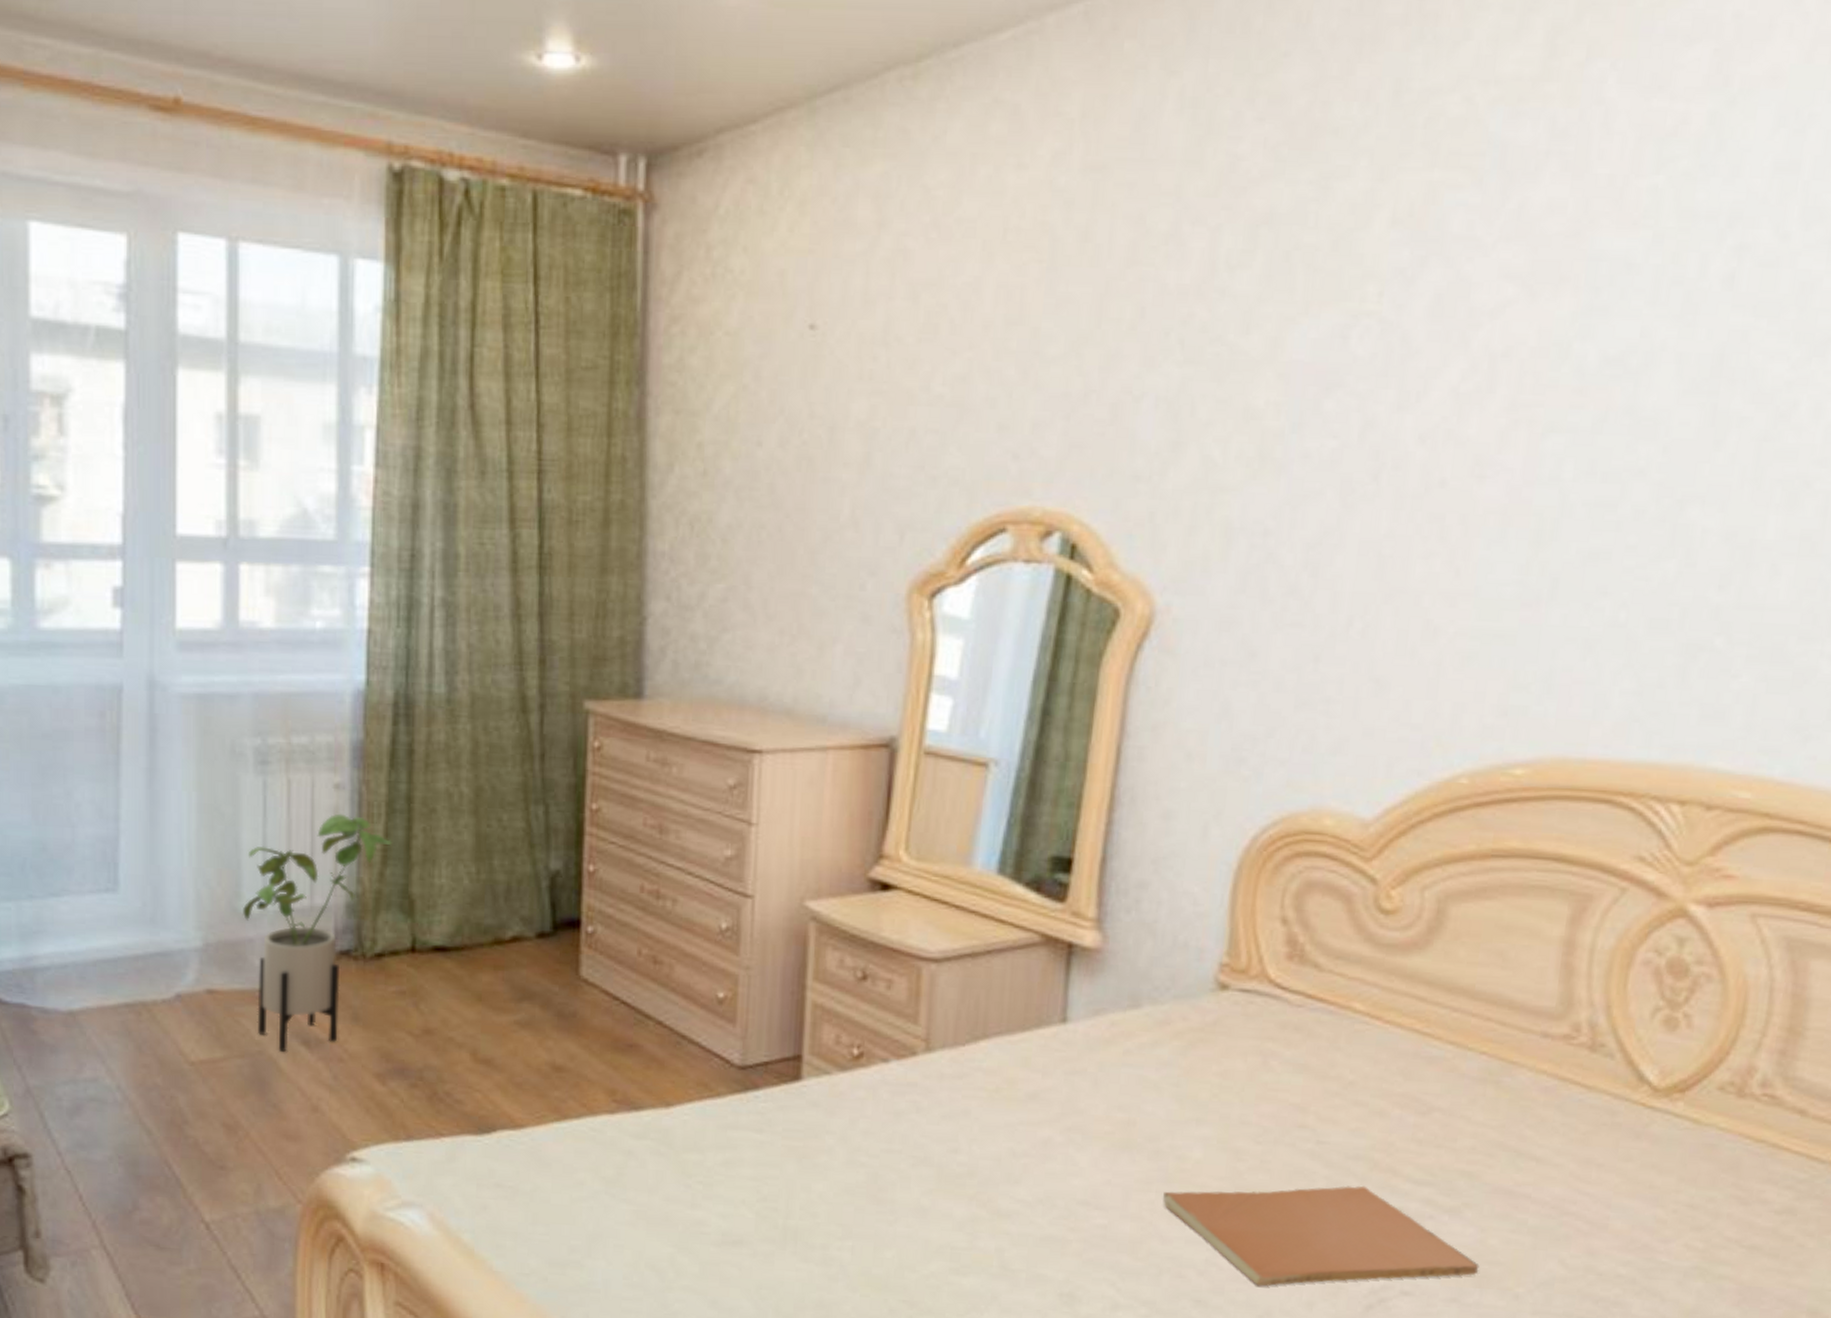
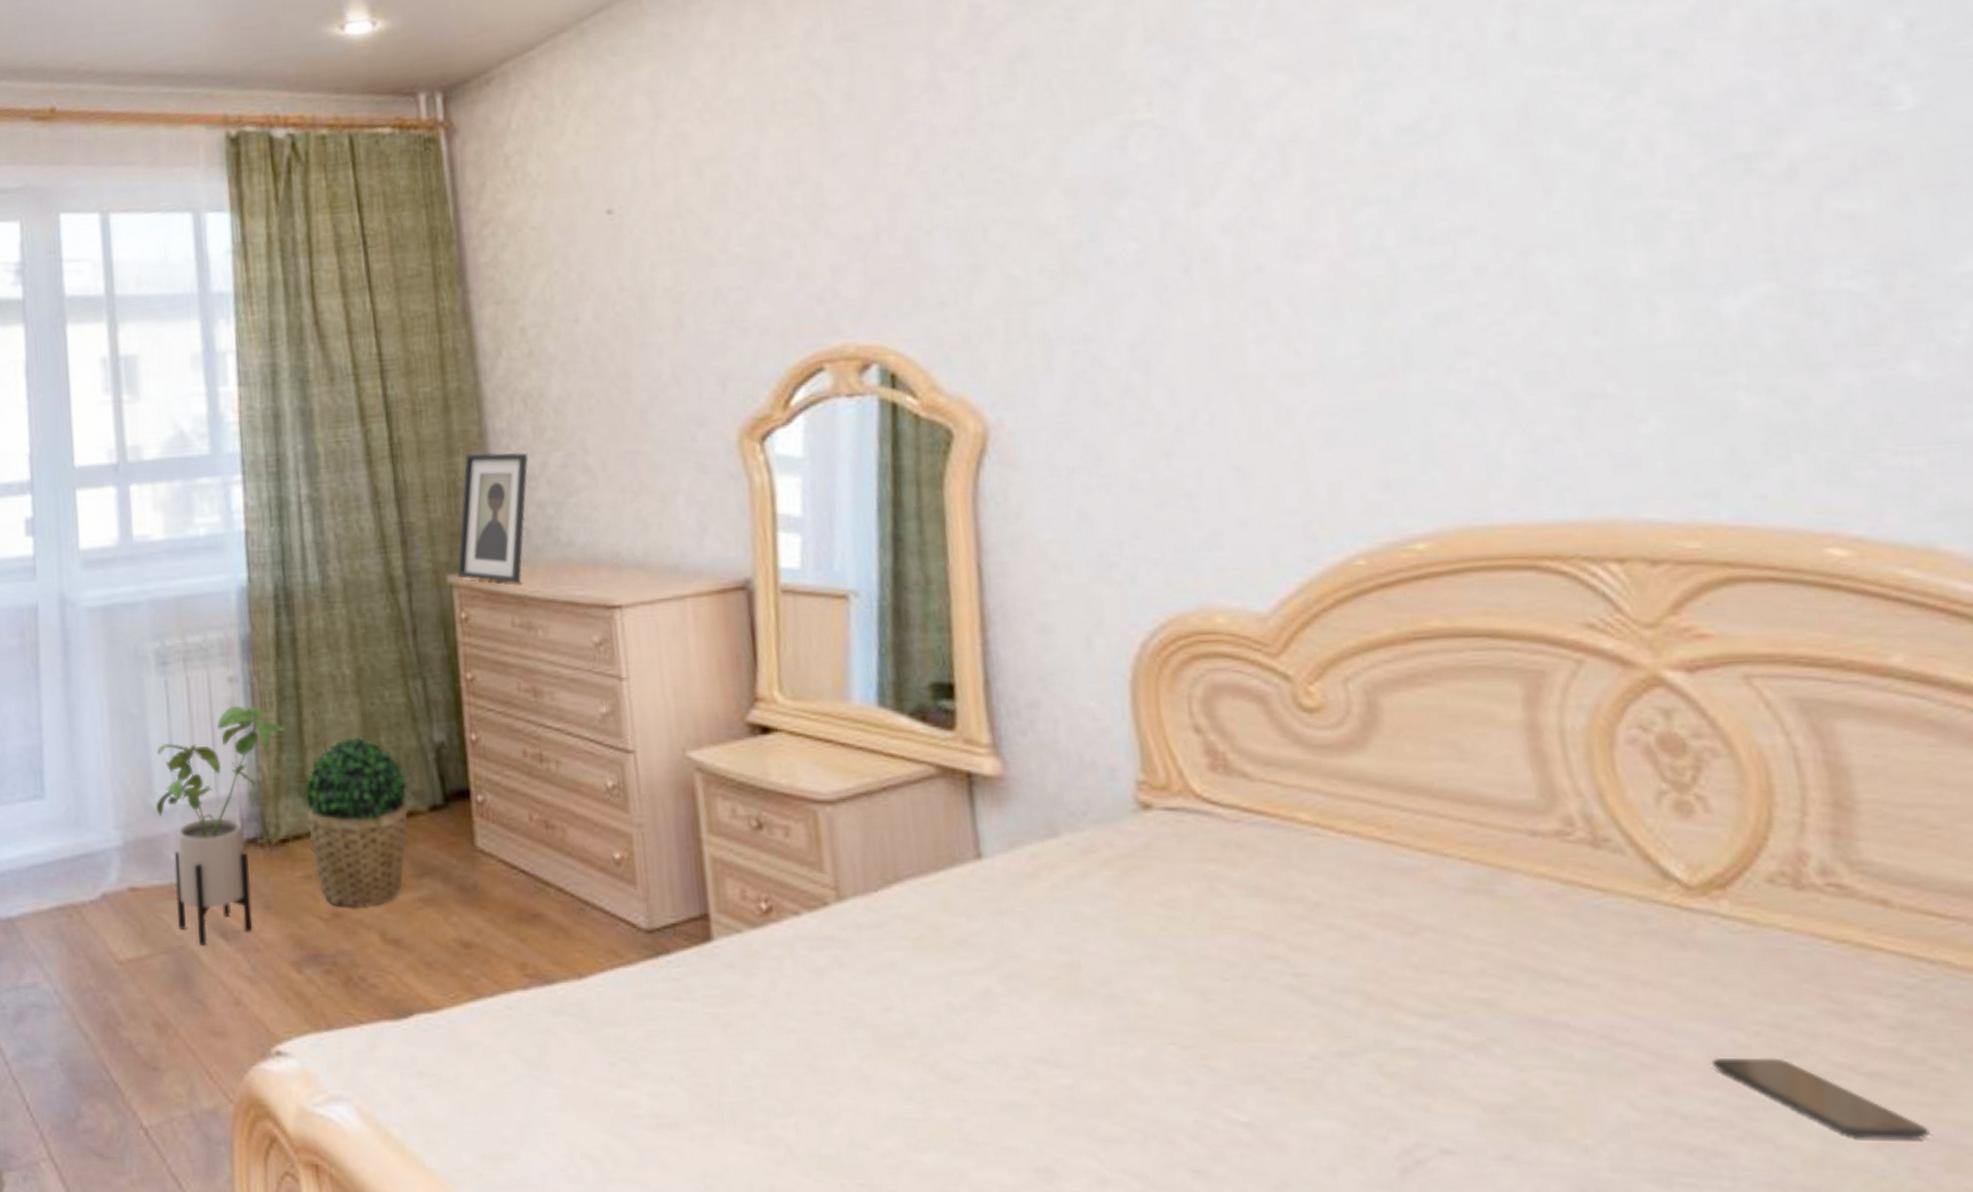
potted plant: none [406,857,517,1026] -> present [304,737,409,907]
picture frame: none [595,574,687,718] -> present [457,452,528,584]
book: present [1163,1185,1480,1287] -> none [1130,1023,1530,1151]
smartphone: none [1632,1228,1780,1298] -> present [1711,1057,1931,1139]

